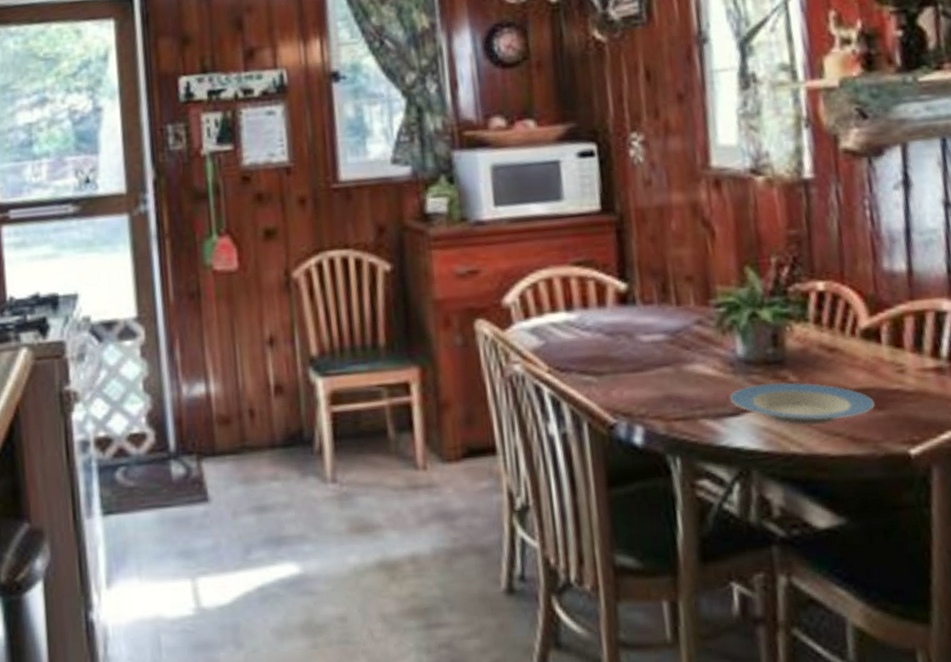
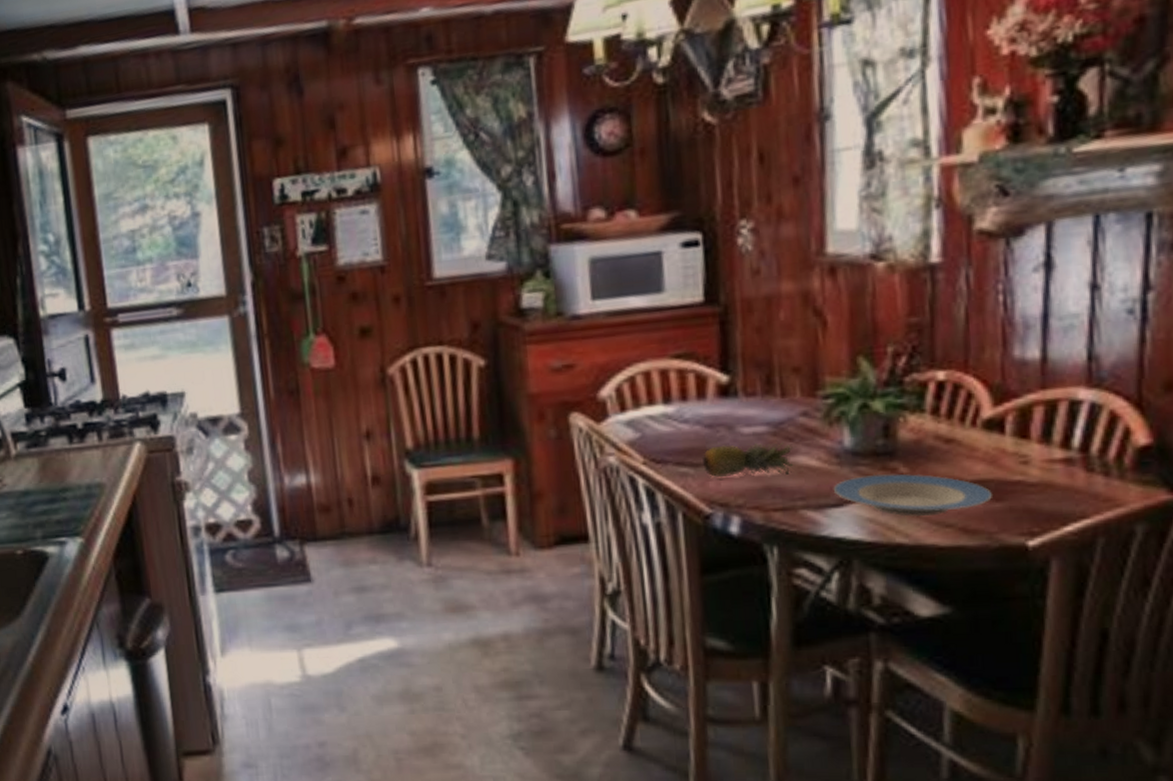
fruit: none [604,350,694,387] -> present [701,442,797,478]

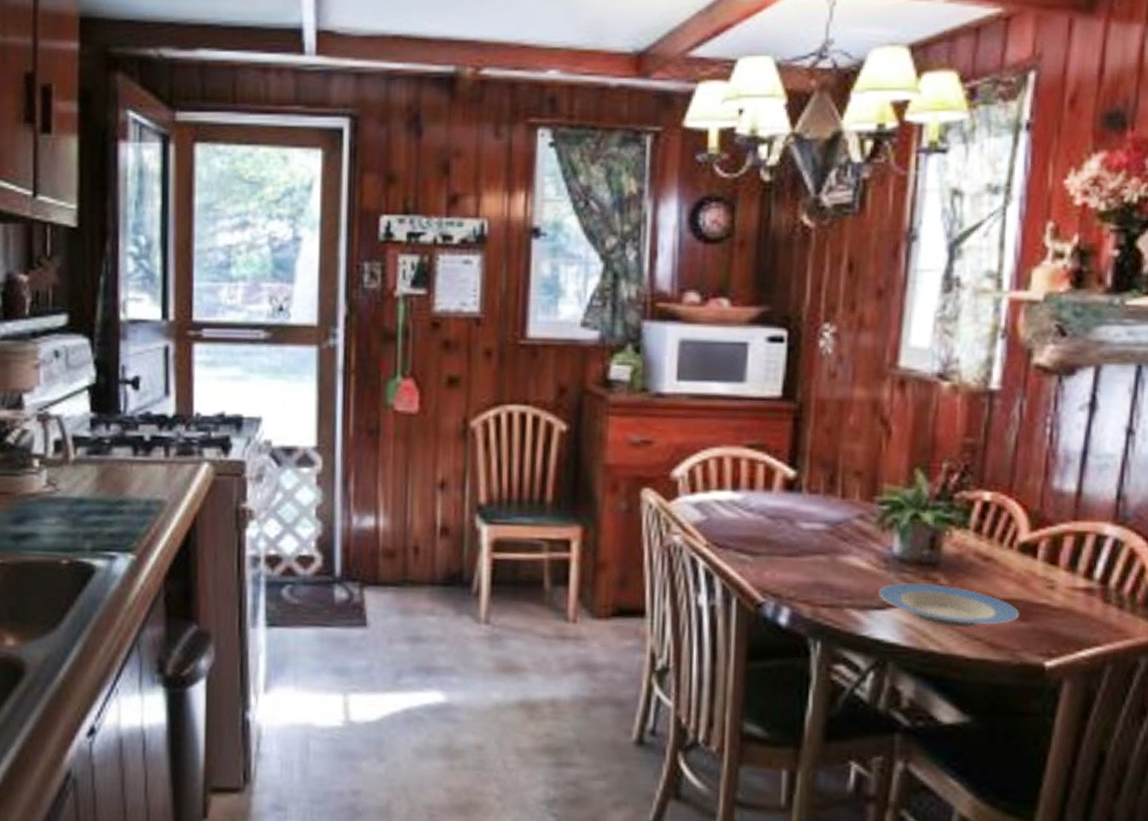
fruit: present [701,442,797,478] -> none [760,537,850,573]

